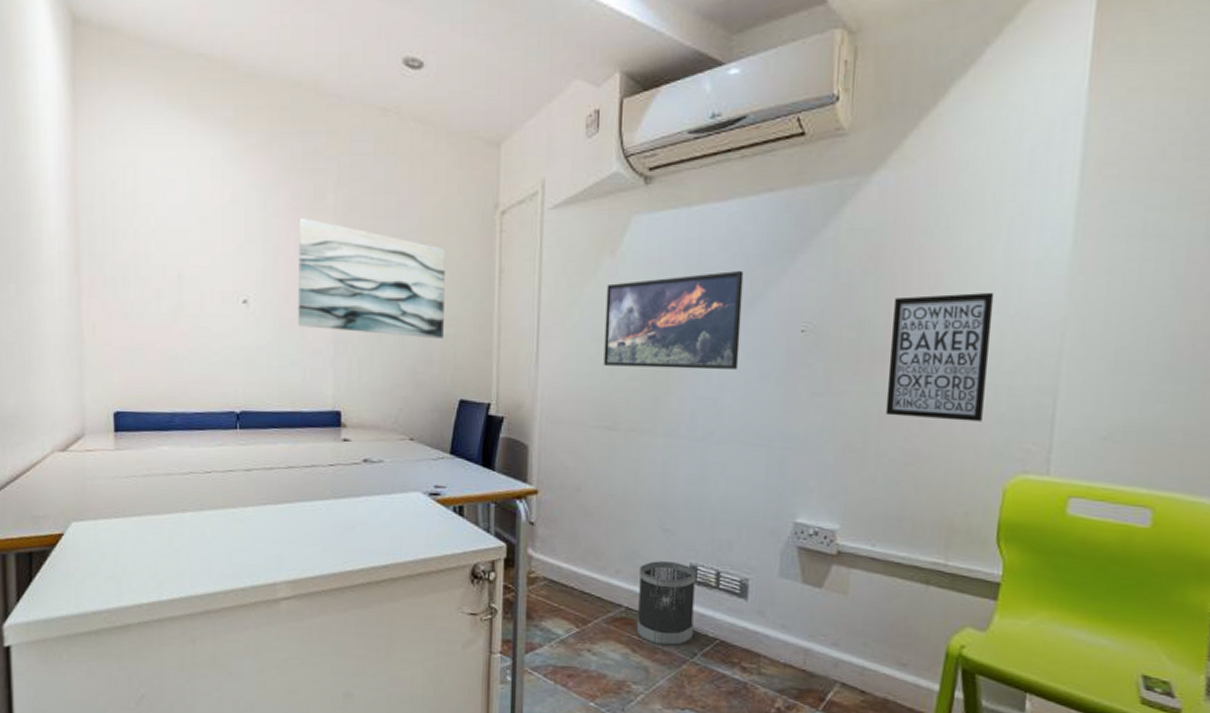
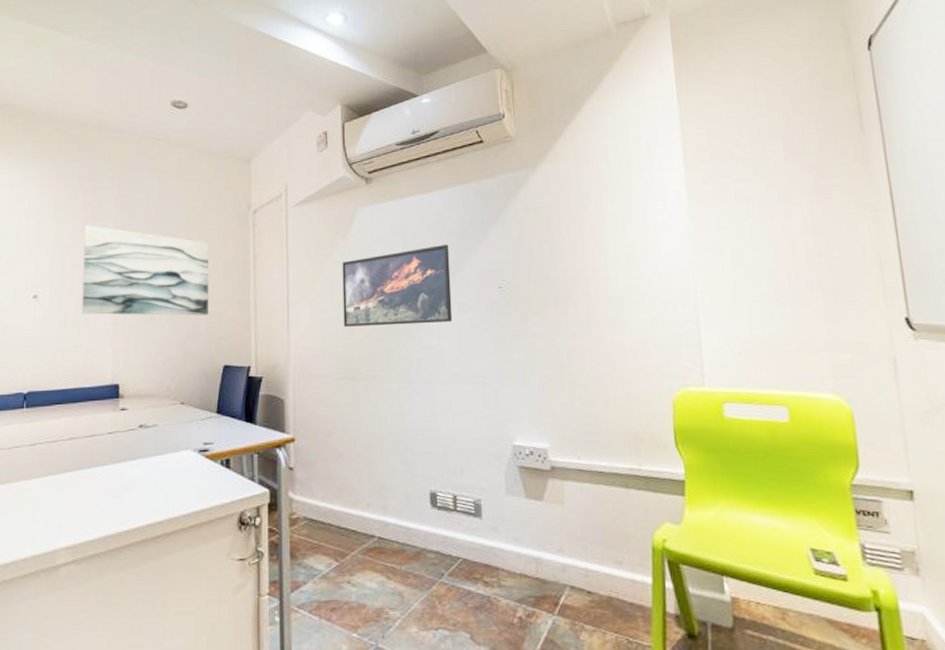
wastebasket: present [636,561,697,647] -> none [387,491,440,571]
wall art: present [885,292,994,422] -> none [566,248,647,349]

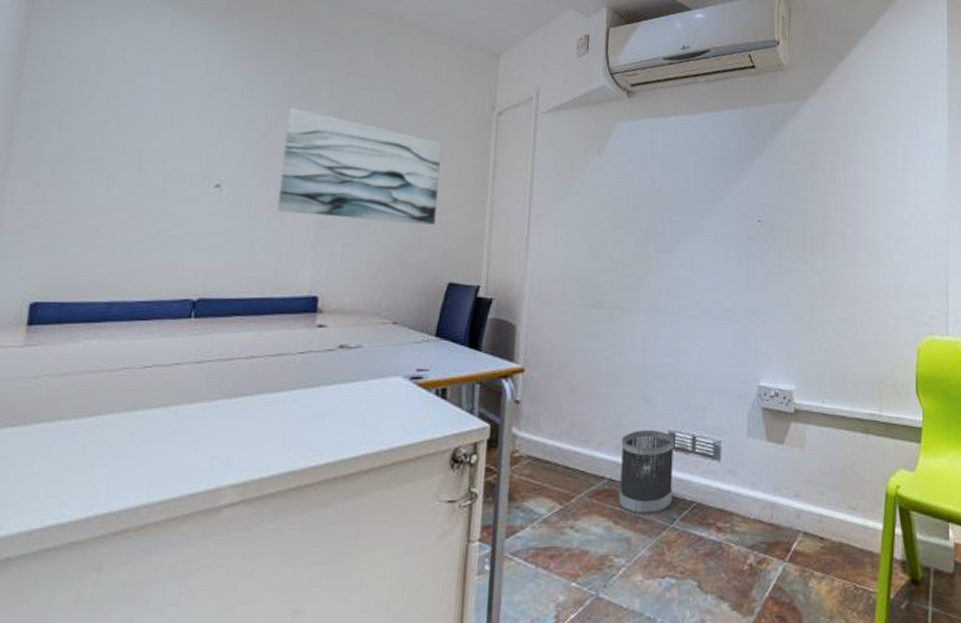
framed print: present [342,244,453,327] -> none [590,170,711,253]
wastebasket: none [387,491,440,571] -> present [618,431,675,515]

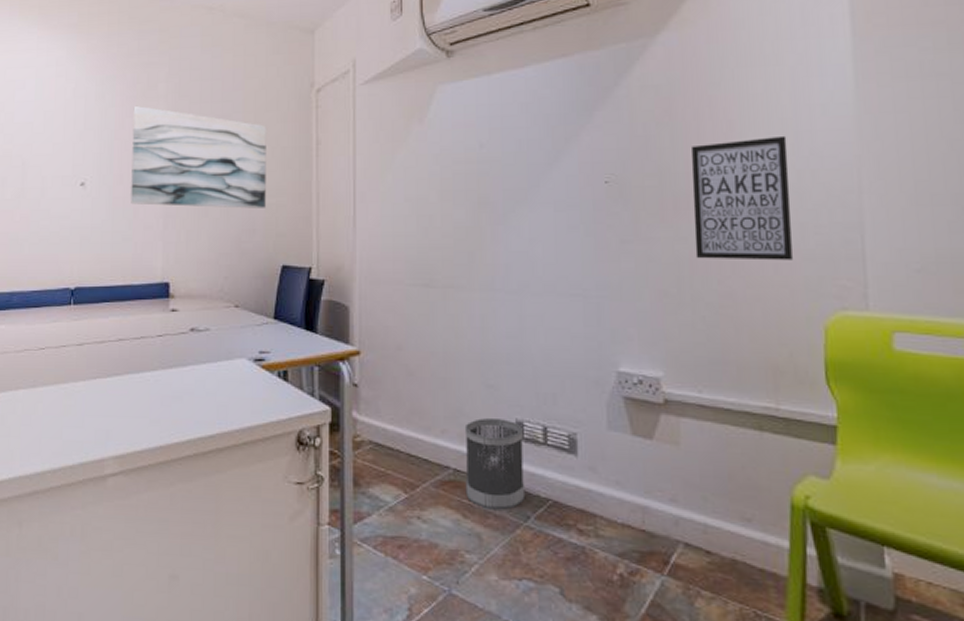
wall art: none [826,192,899,294] -> present [691,135,793,261]

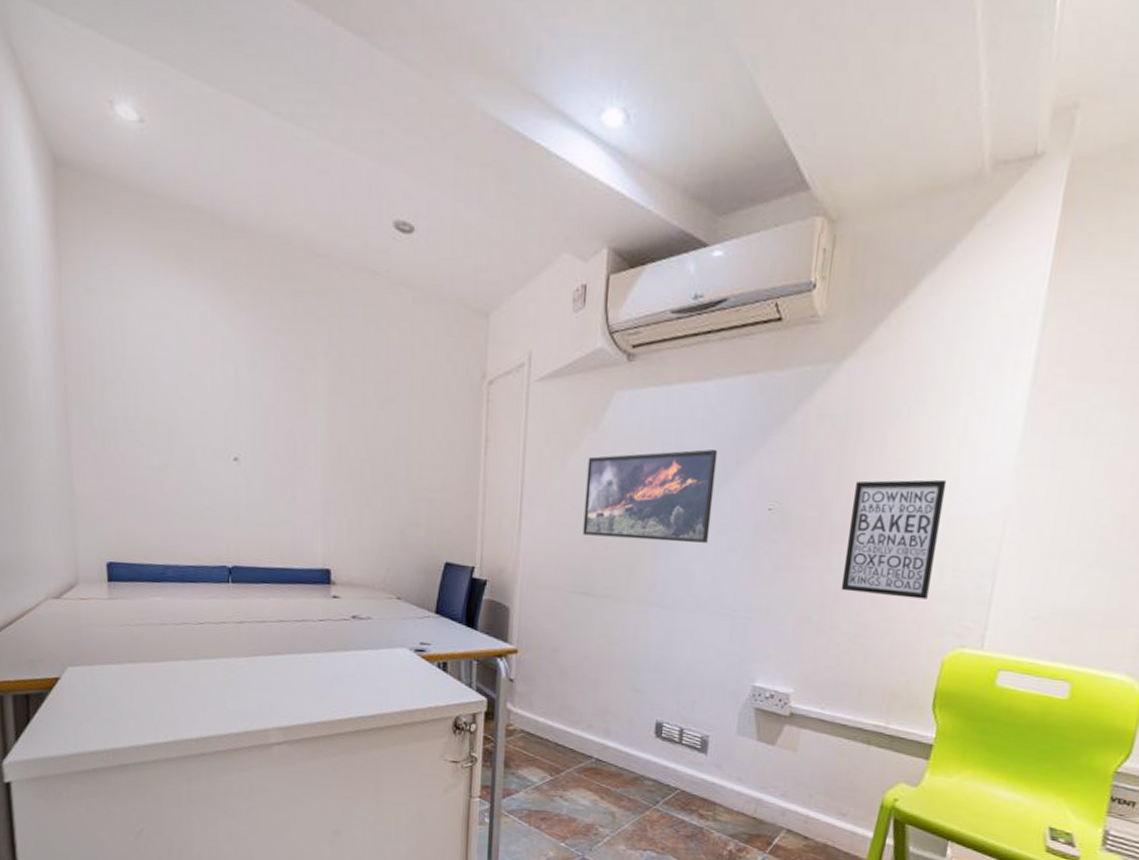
wall art: present [131,105,266,208] -> none [289,377,434,503]
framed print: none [417,129,548,225] -> present [583,448,718,543]
wastebasket: present [464,418,526,510] -> none [604,717,663,795]

